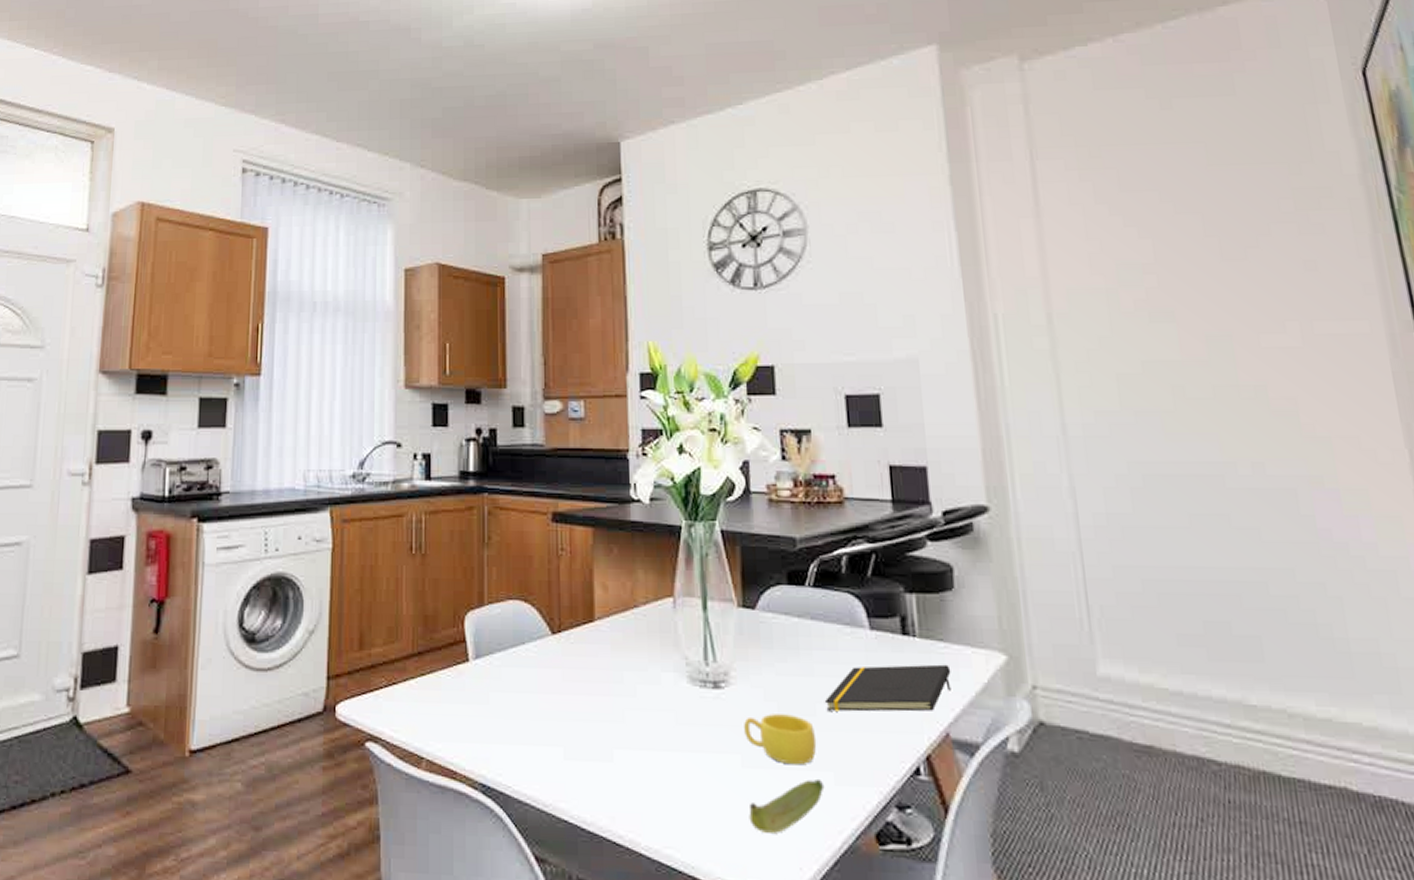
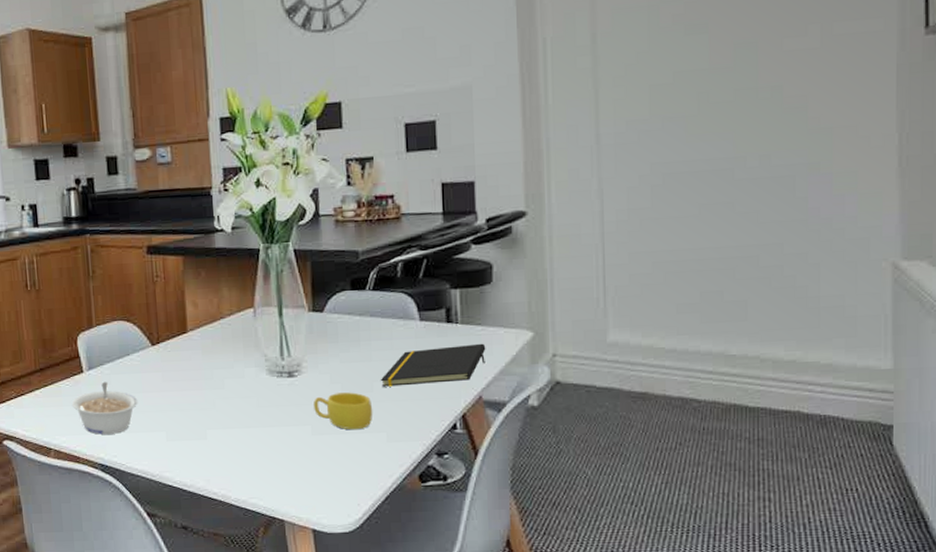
legume: none [452,675,532,745] -> present [71,381,138,435]
banana: present [749,778,825,833] -> none [317,438,379,481]

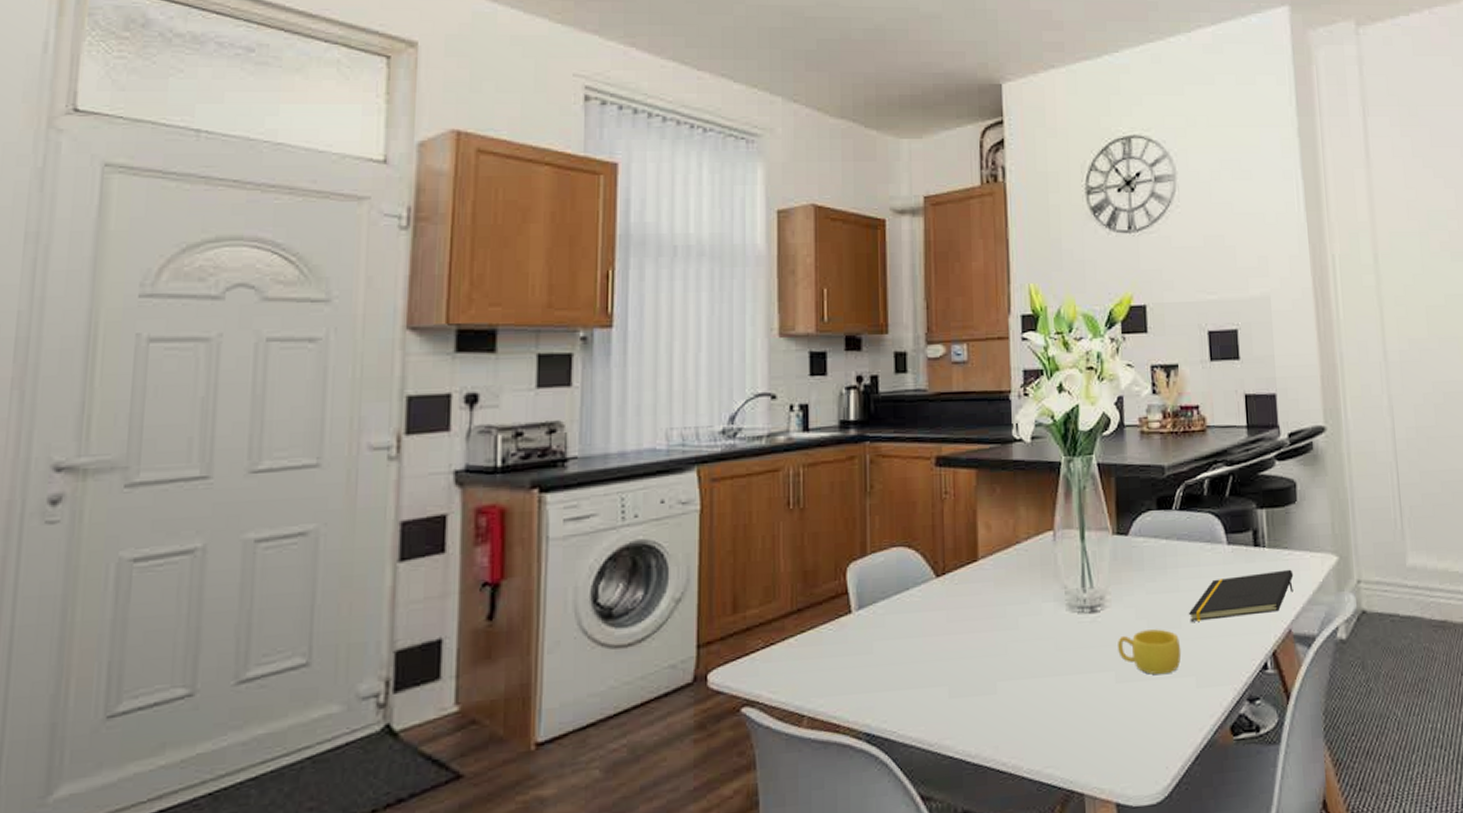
legume: present [71,381,138,435] -> none [834,623,917,694]

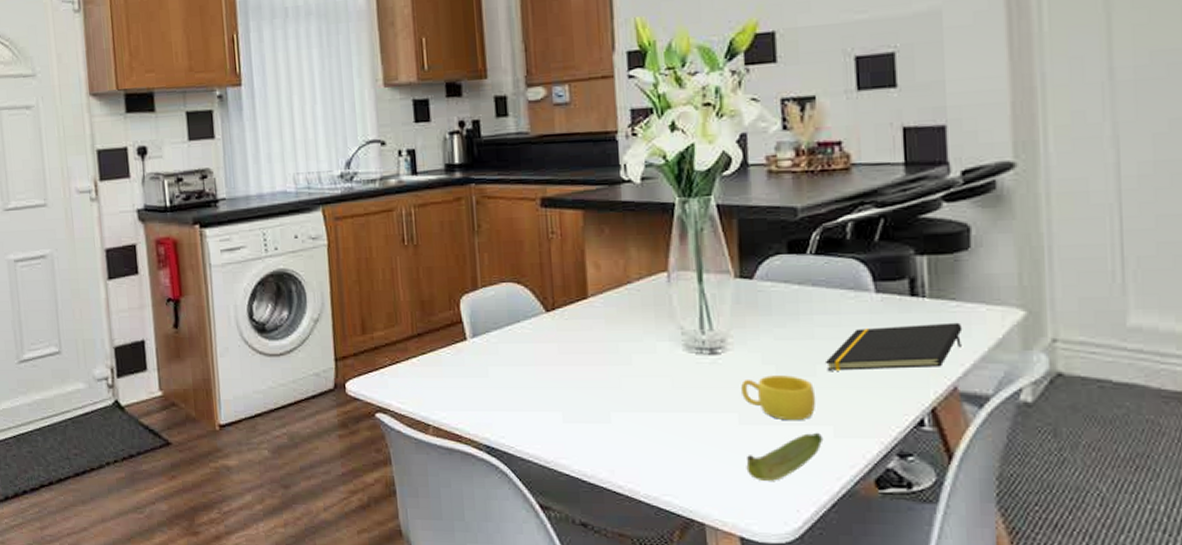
banana: none [1122,684,1188,740] -> present [746,432,824,481]

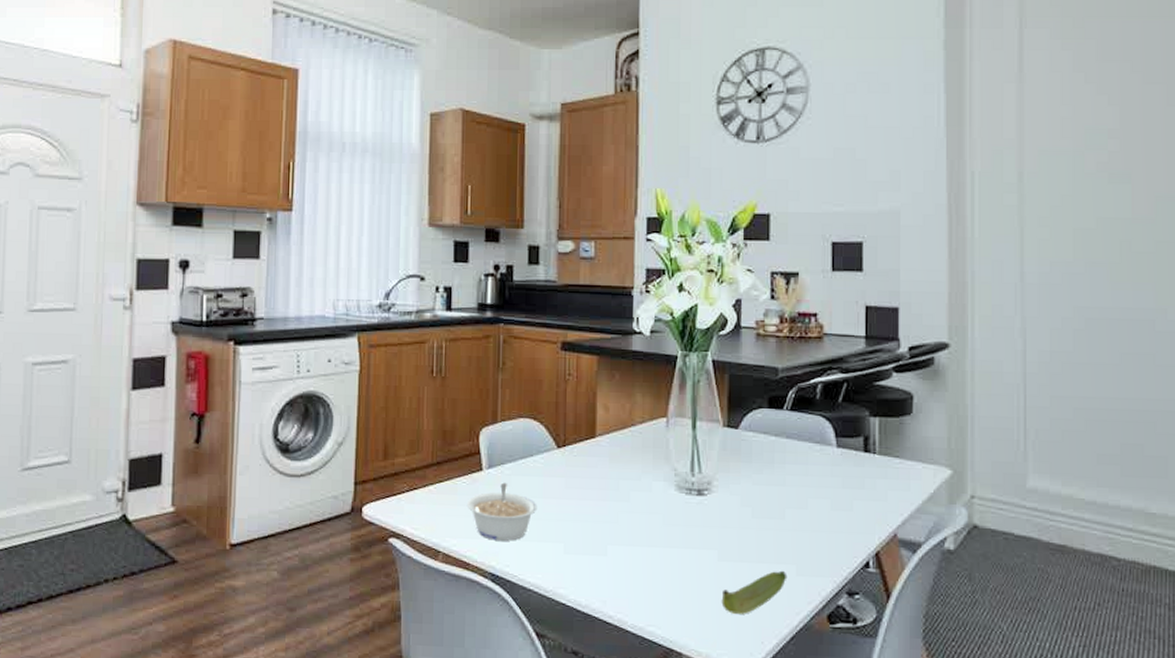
legume: none [453,351,530,412] -> present [466,482,537,541]
cup: present [741,375,816,421] -> none [722,517,784,560]
notepad: present [824,322,963,371] -> none [792,477,903,516]

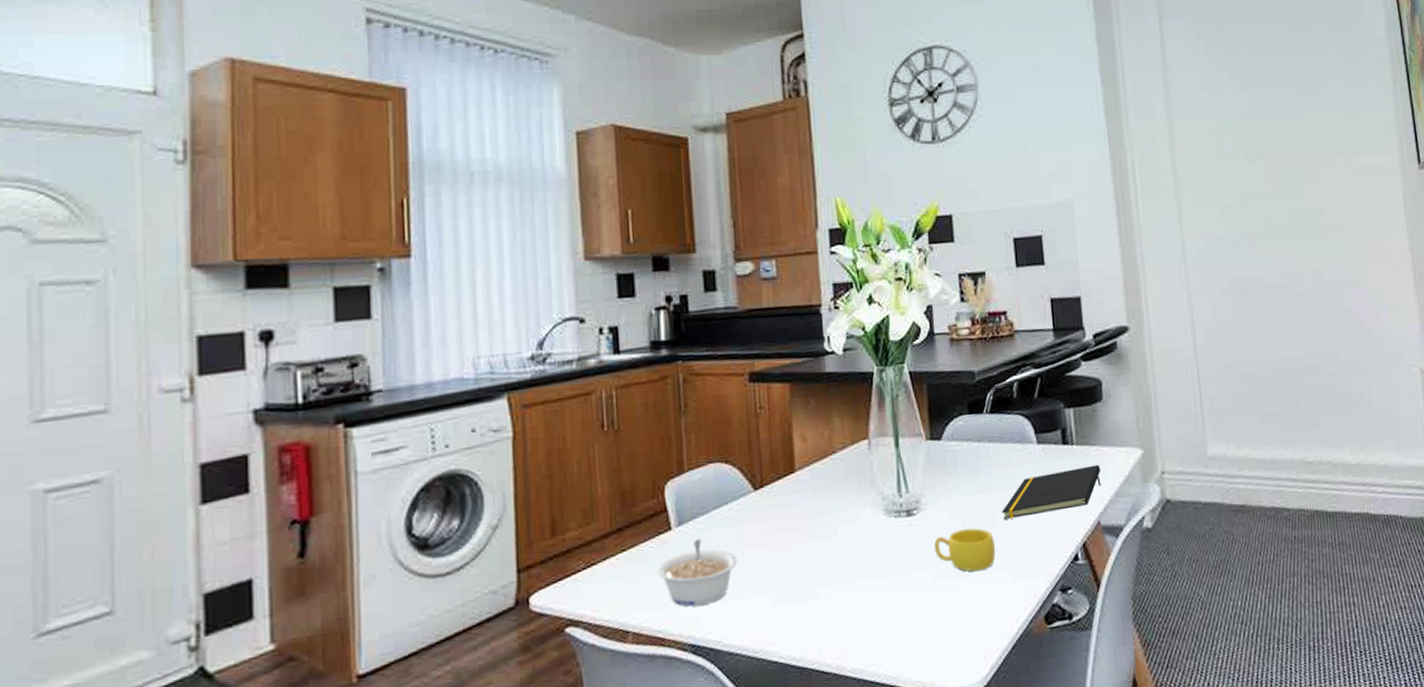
banana: present [721,570,787,614] -> none [940,579,1003,635]
cup: none [722,517,784,560] -> present [934,528,996,572]
notepad: none [792,477,903,516] -> present [1001,464,1101,520]

